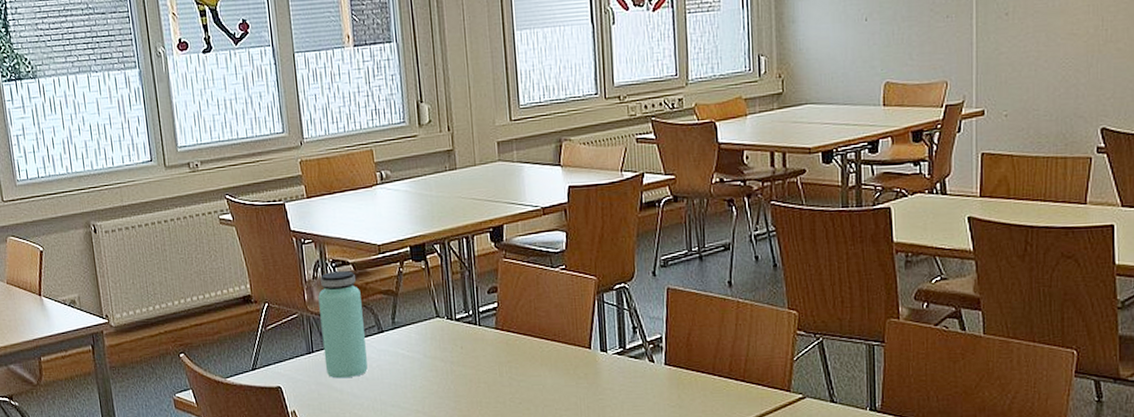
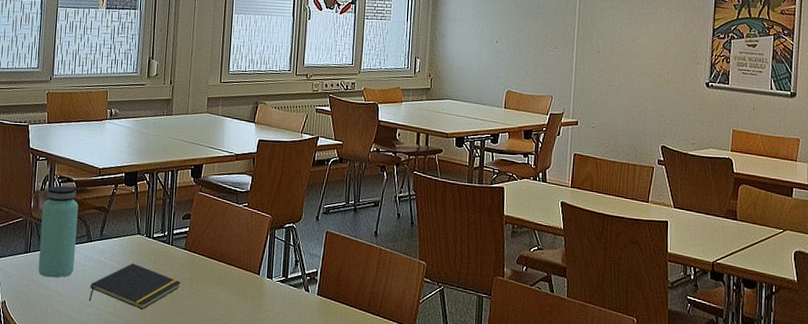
notepad: none [390,351,497,404] -> present [89,263,181,310]

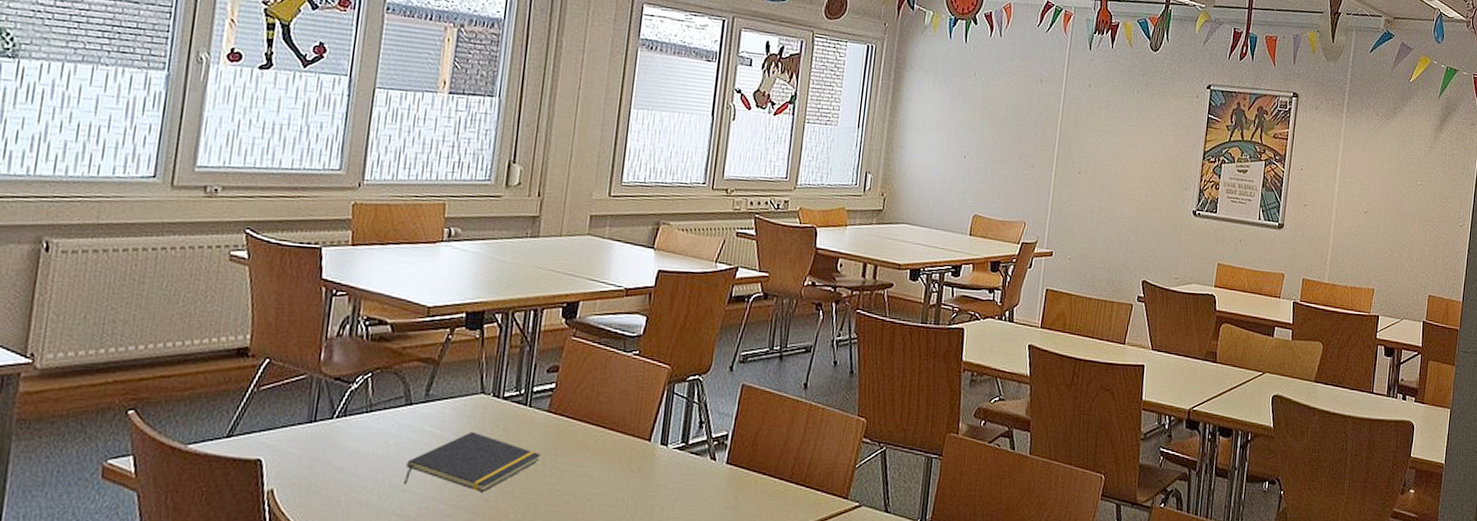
bottle: present [38,186,78,278] -> none [327,330,394,455]

